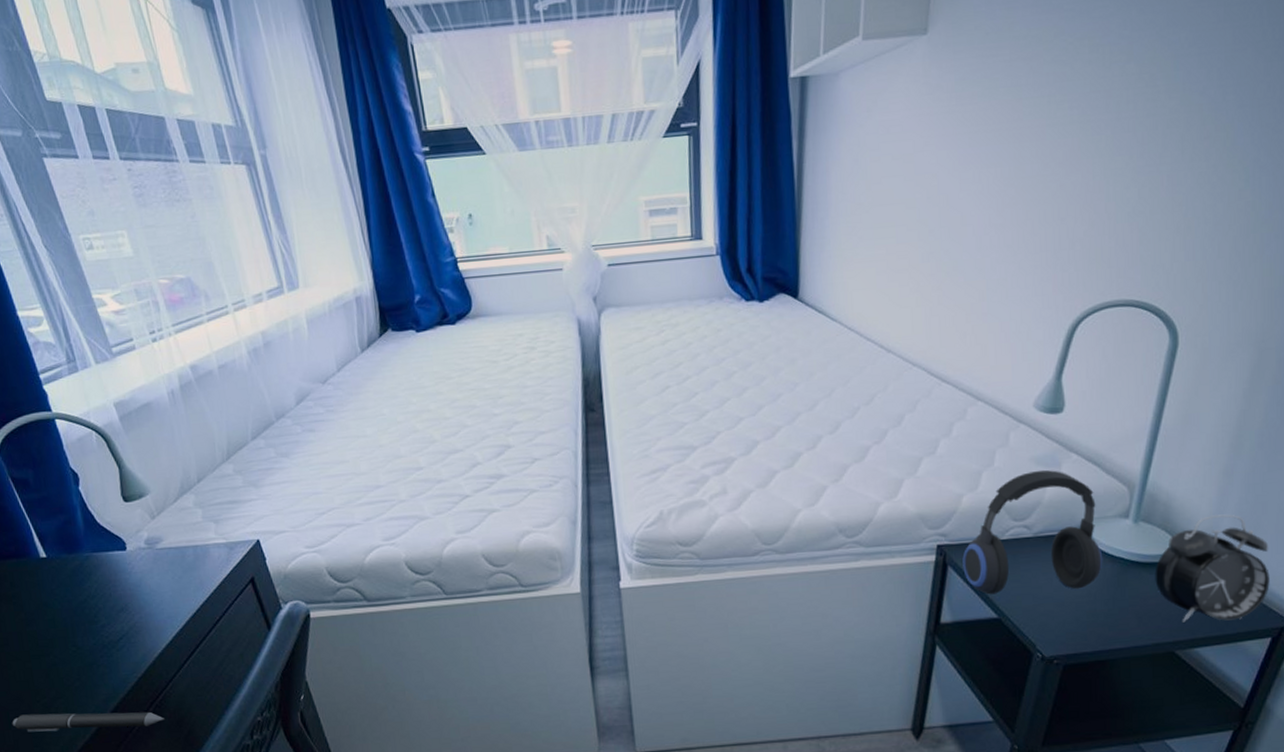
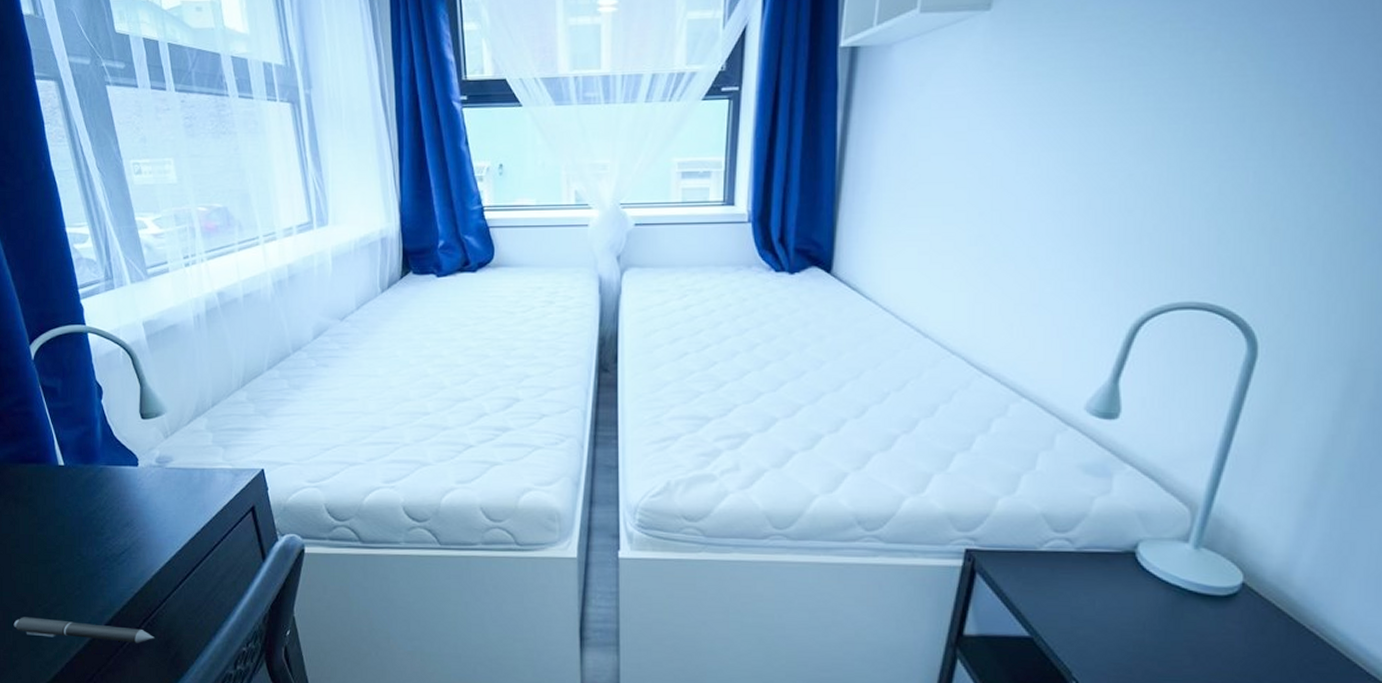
headphones: present [962,469,1103,595] -> none [993,479,1156,616]
alarm clock: present [1155,514,1270,623] -> none [1216,549,1356,672]

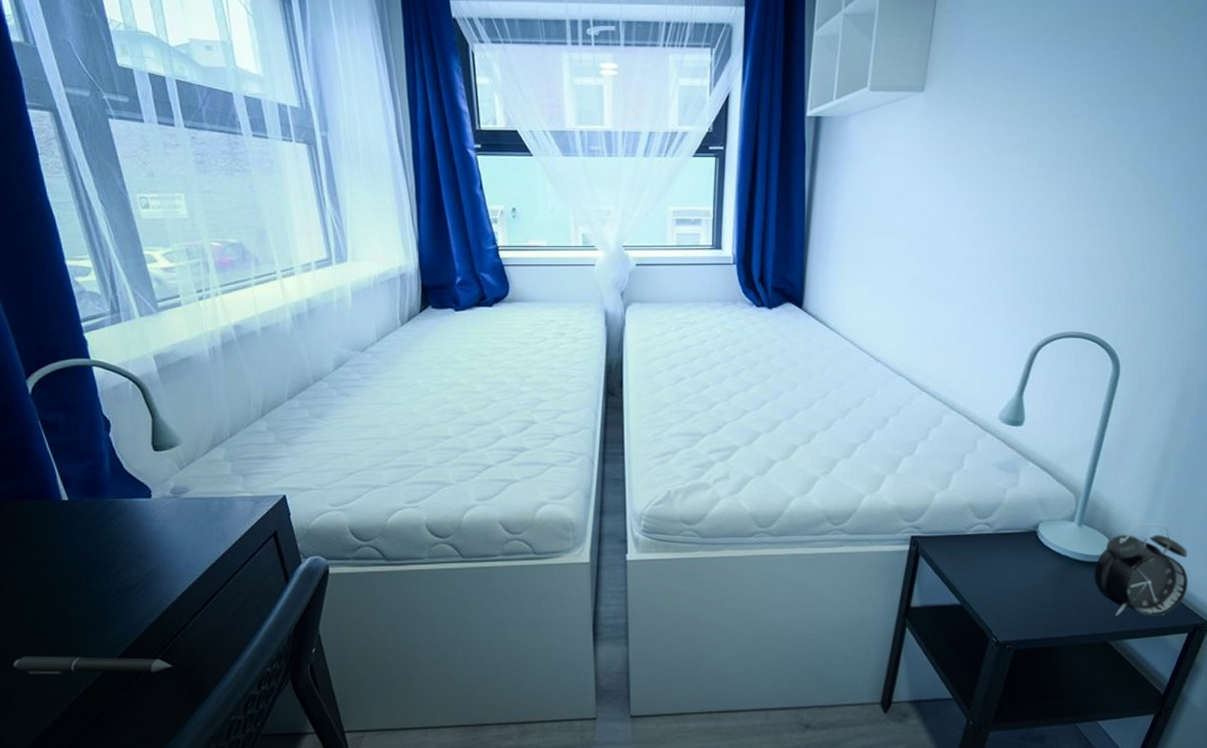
alarm clock: none [1216,549,1356,672] -> present [1094,523,1188,616]

